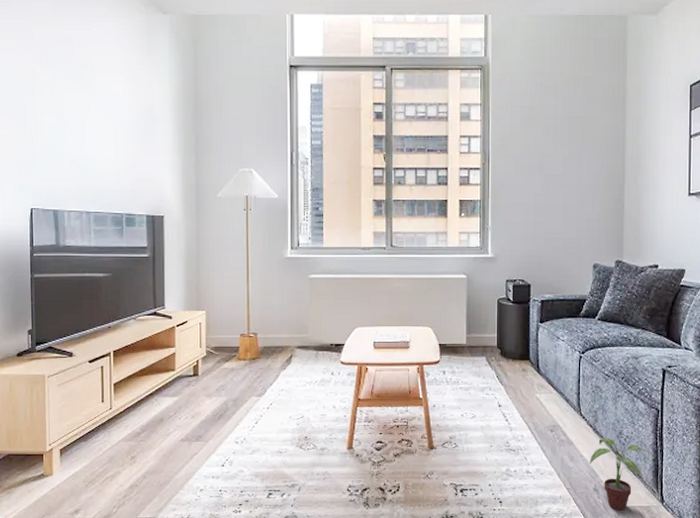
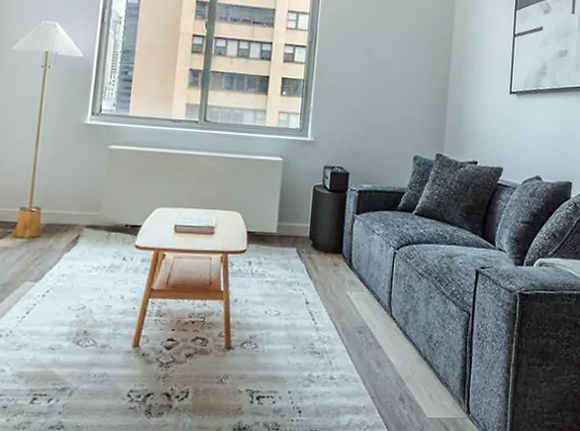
potted plant: present [589,438,649,510] -> none [396,342,458,423]

